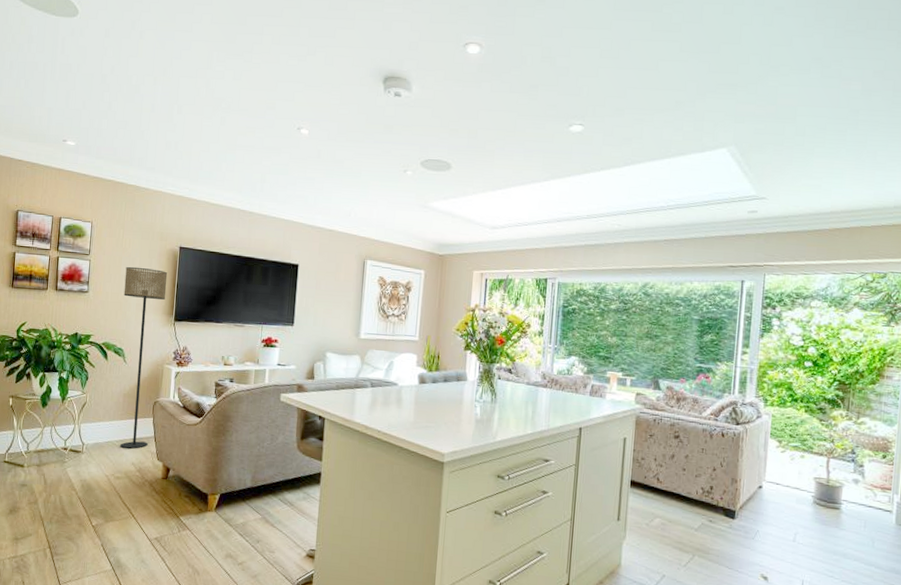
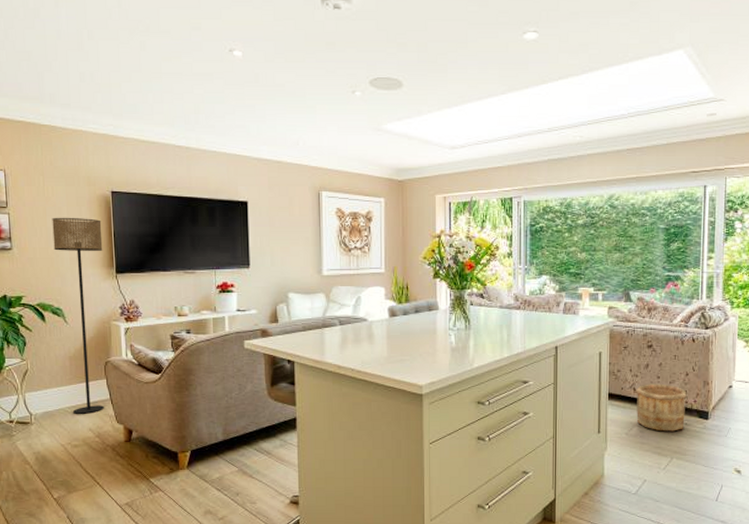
wooden bucket: none [659,475,713,528] -> present [636,383,687,432]

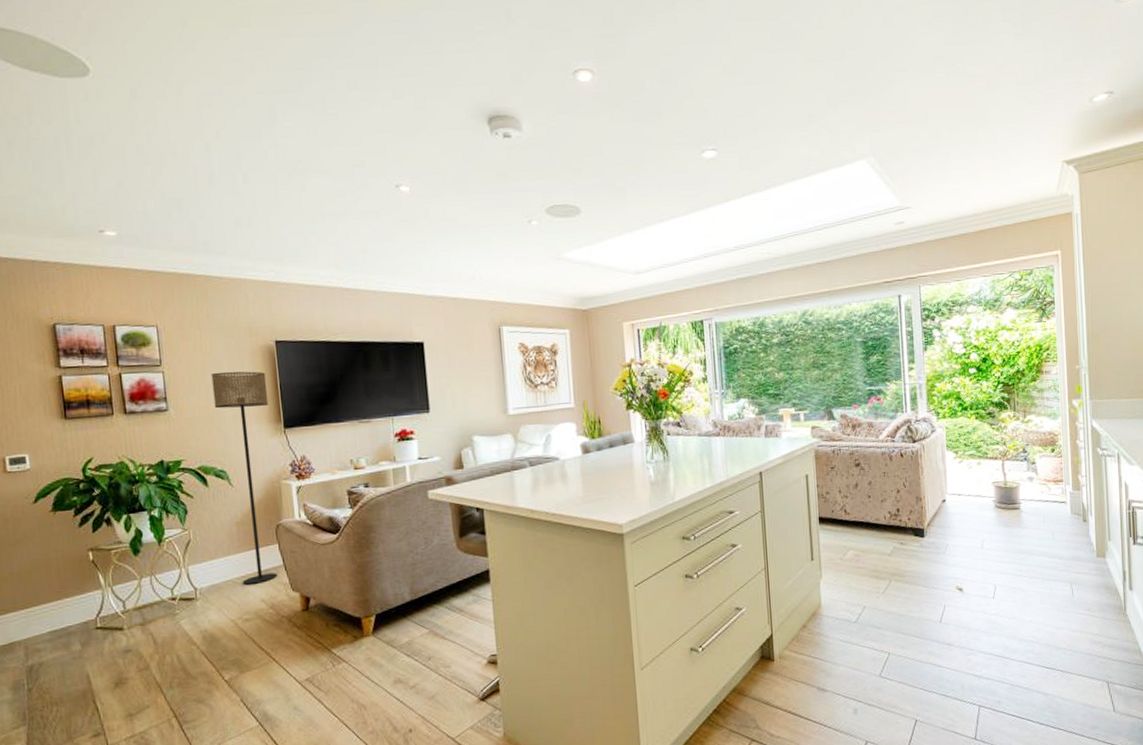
wooden bucket: present [636,383,687,432] -> none [847,503,900,554]

